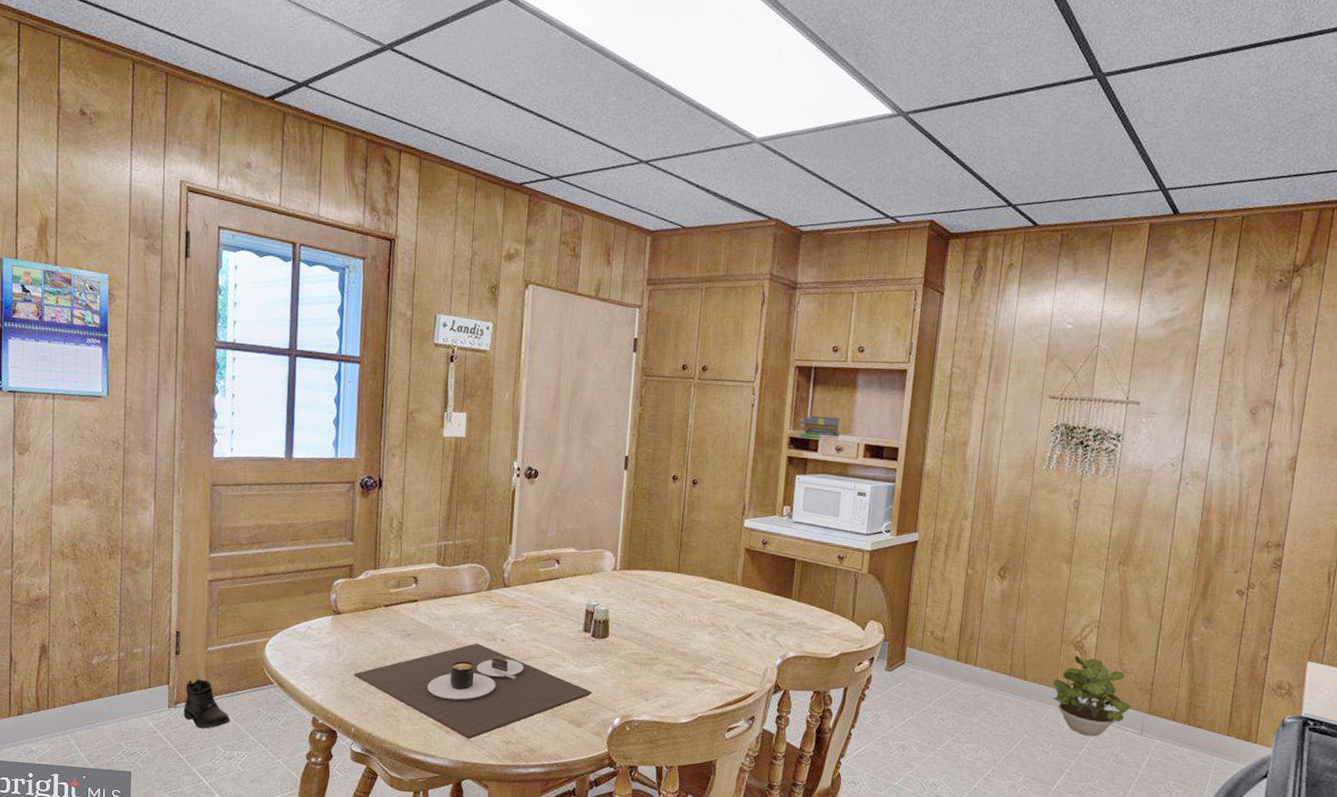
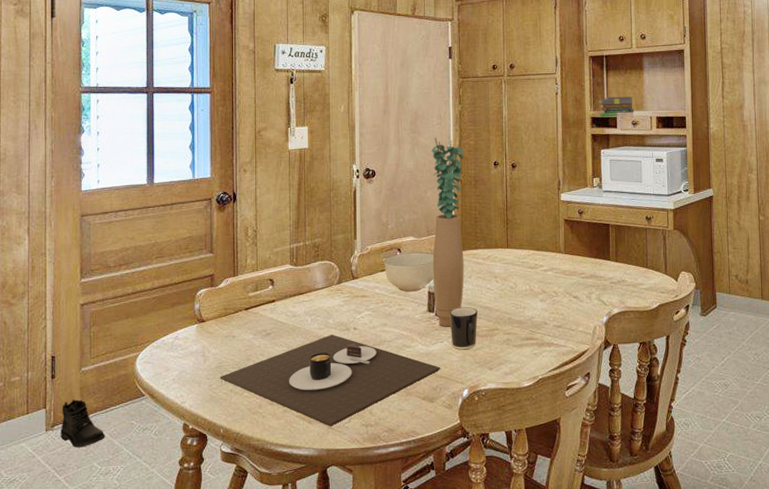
bowl: none [539,565,595,608] -> present [384,252,434,291]
vase: none [591,440,640,651] -> present [432,137,464,327]
mug: none [606,630,638,677] -> present [449,307,478,350]

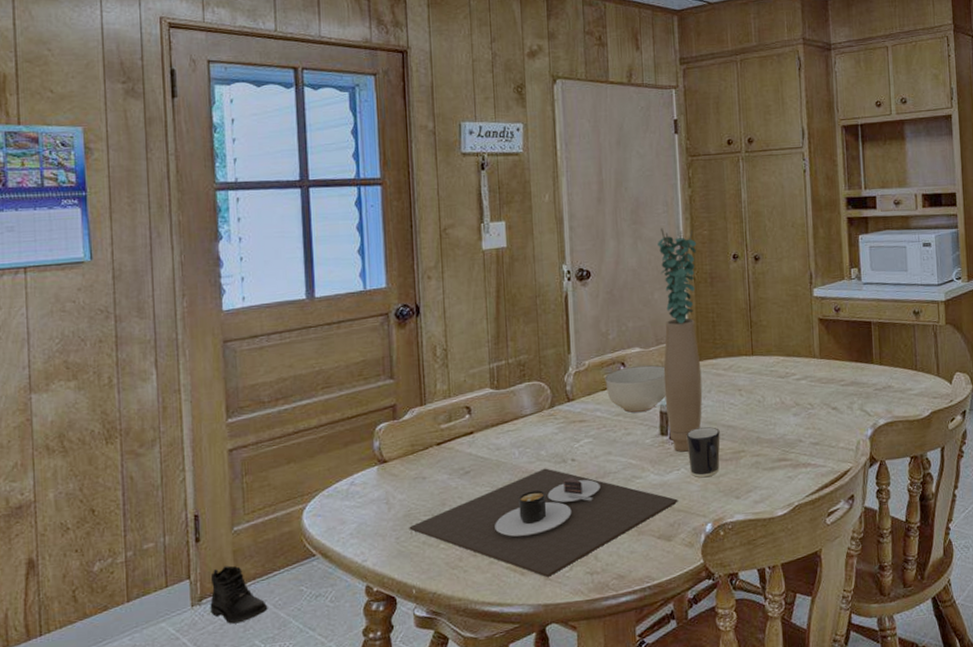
books: present [595,96,634,118] -> none [851,171,896,198]

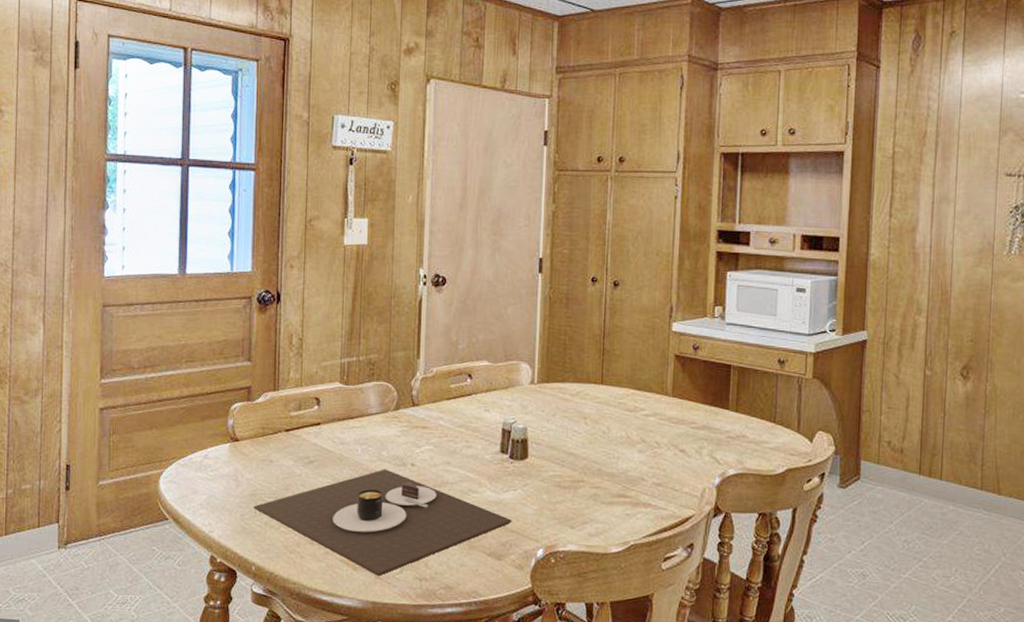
boot: present [210,565,268,624] -> none [74,516,123,571]
bowl: present [605,365,666,413] -> none [451,379,511,426]
vase: present [658,228,703,452] -> none [508,242,556,473]
mug: present [686,427,720,478] -> none [526,451,561,502]

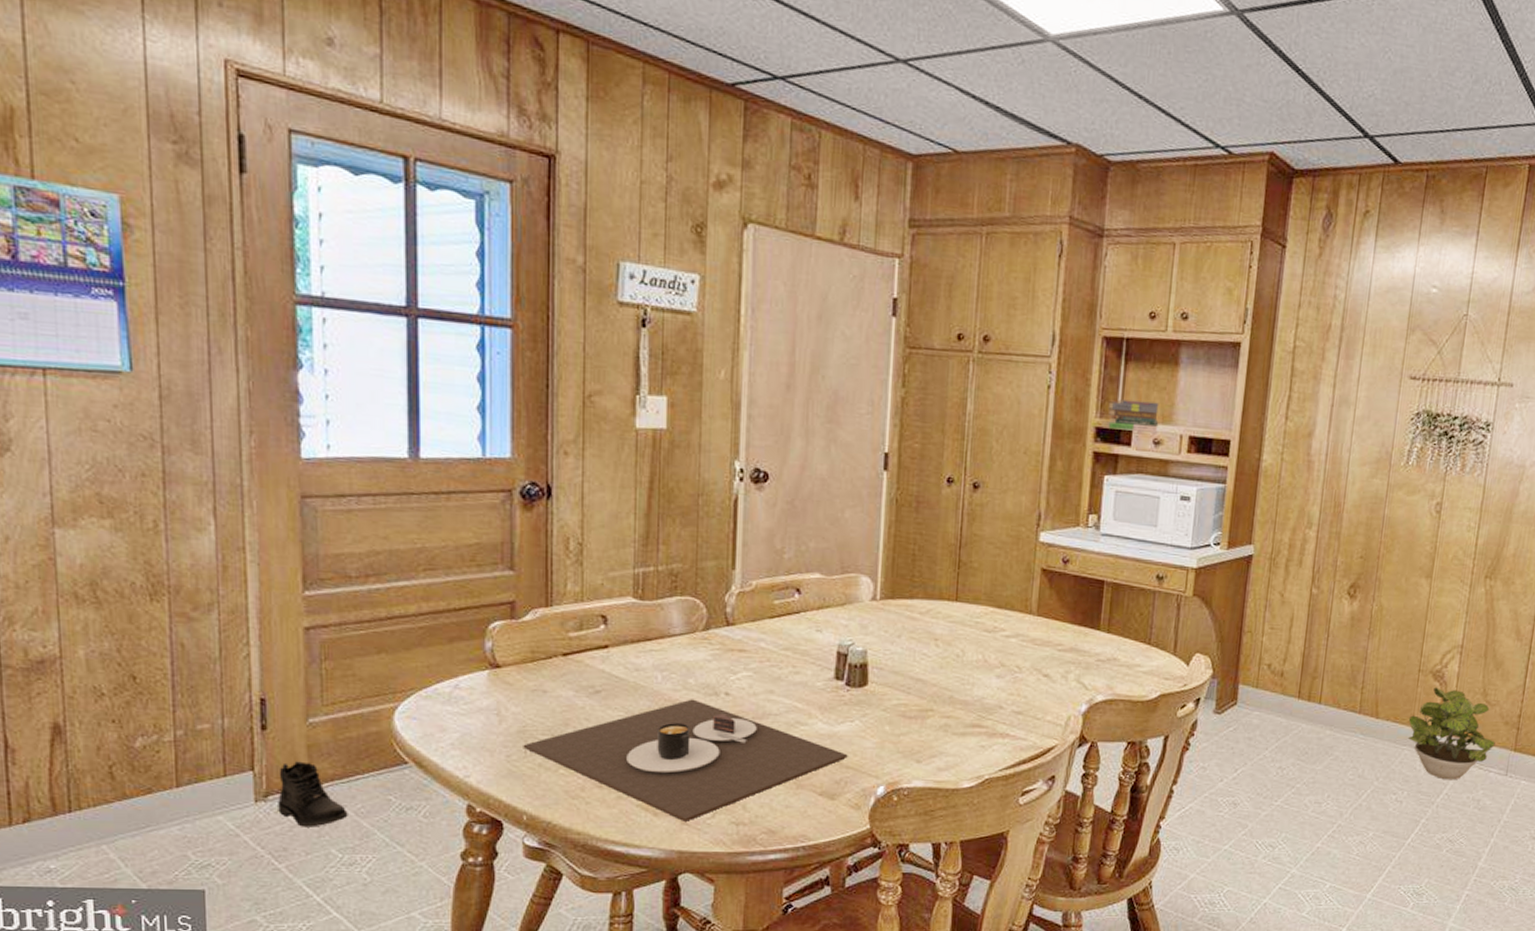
boot: none [74,516,123,571] -> present [278,761,348,827]
books: none [723,205,774,233] -> present [1102,399,1159,433]

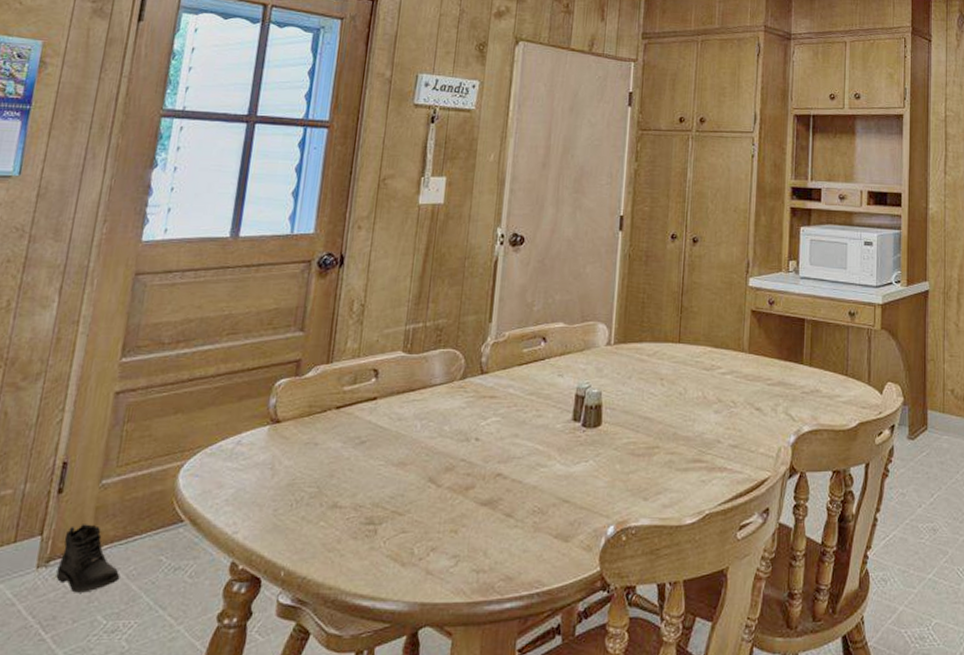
place setting: present [523,699,848,821] -> none [290,446,582,571]
books: present [1102,399,1159,433] -> none [796,164,842,190]

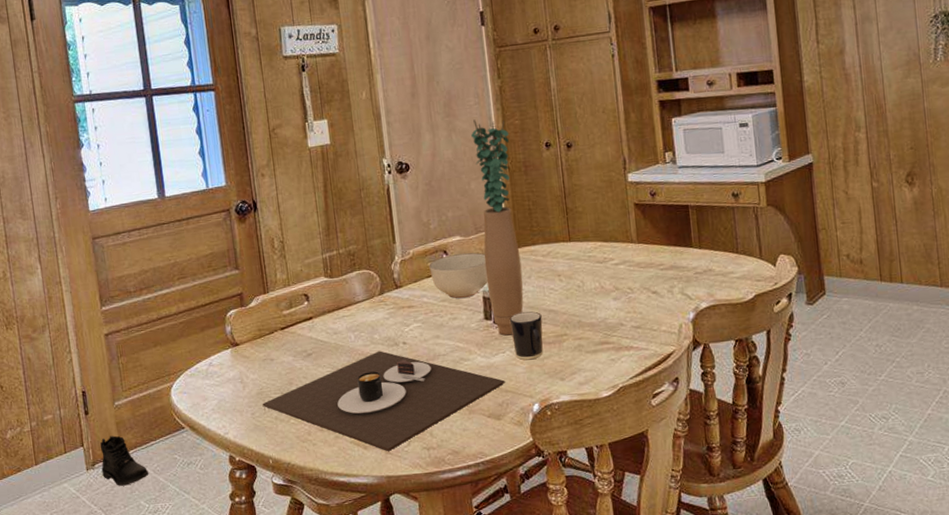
place setting: none [290,446,582,571] -> present [262,351,505,451]
bowl: none [522,343,587,393] -> present [429,252,488,298]
vase: none [582,200,636,442] -> present [471,119,524,336]
mug: none [599,417,636,473] -> present [509,311,543,360]

